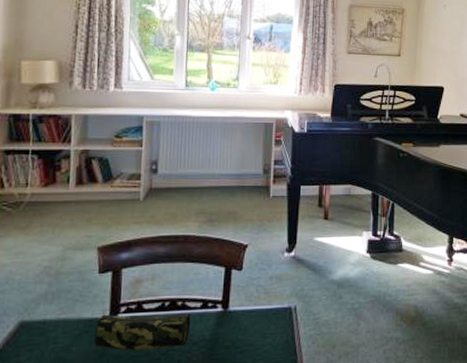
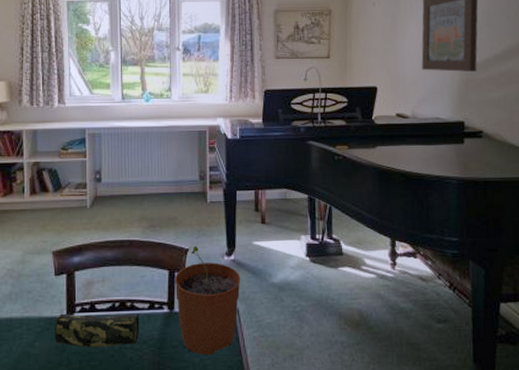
plant pot: none [230,241,300,356] -> present [174,245,241,356]

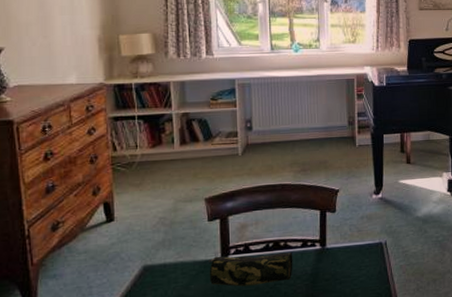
plant pot: present [174,245,241,356] -> none [325,186,388,286]

